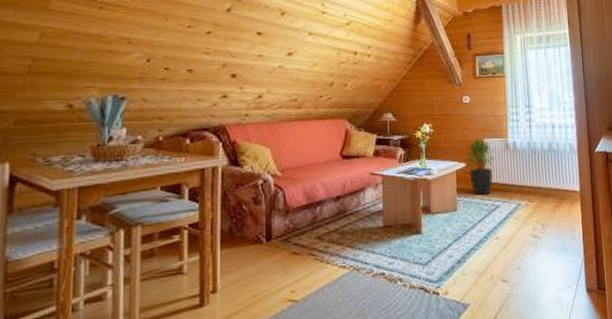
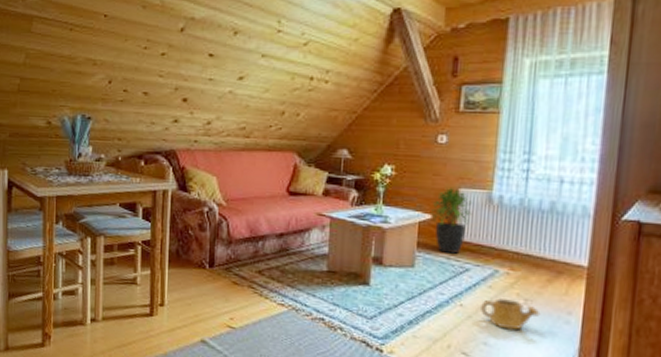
watering can: none [511,226,554,253] -> present [479,298,541,330]

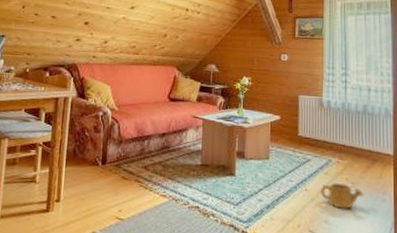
potted plant: present [429,187,473,254] -> none [278,94,309,147]

